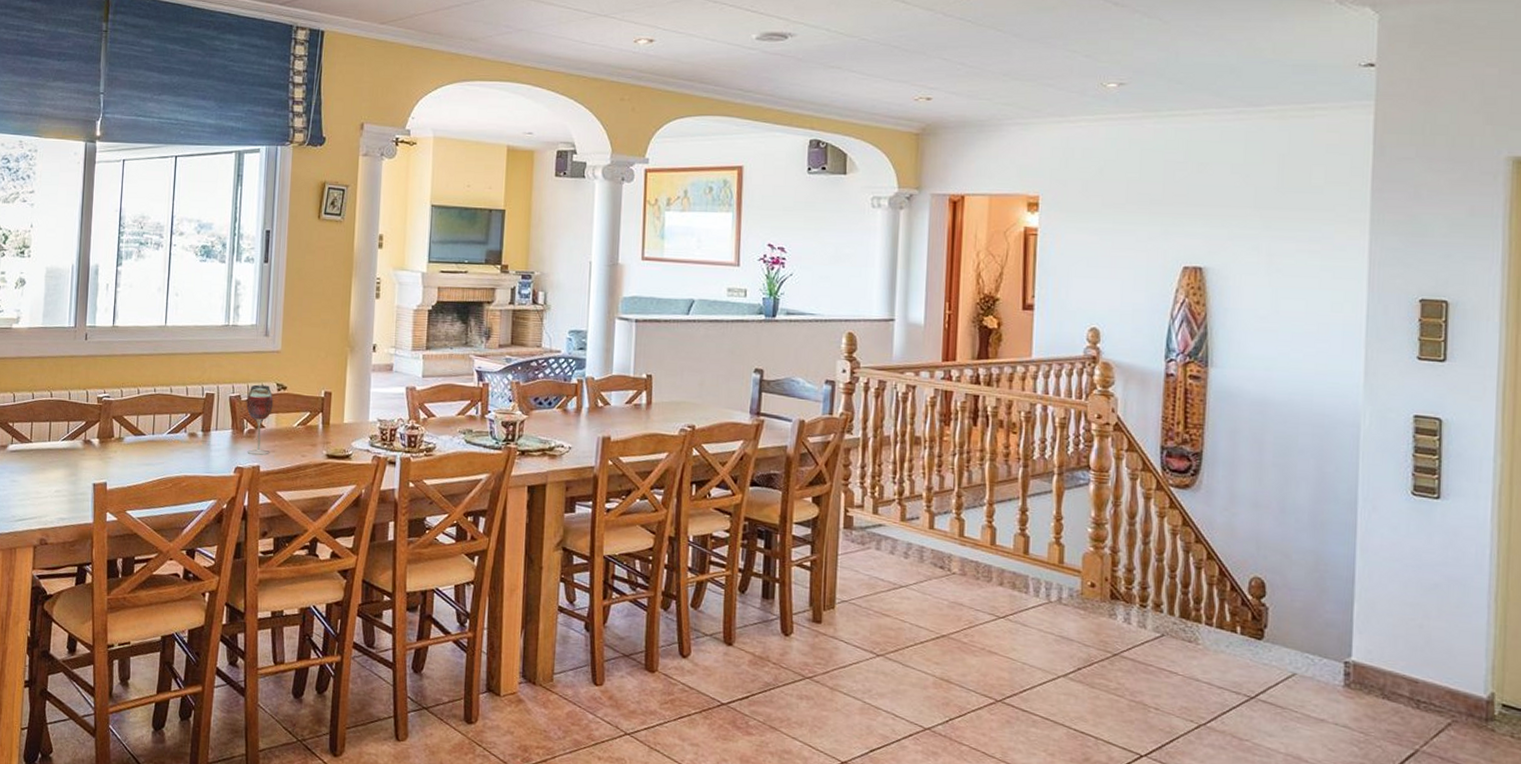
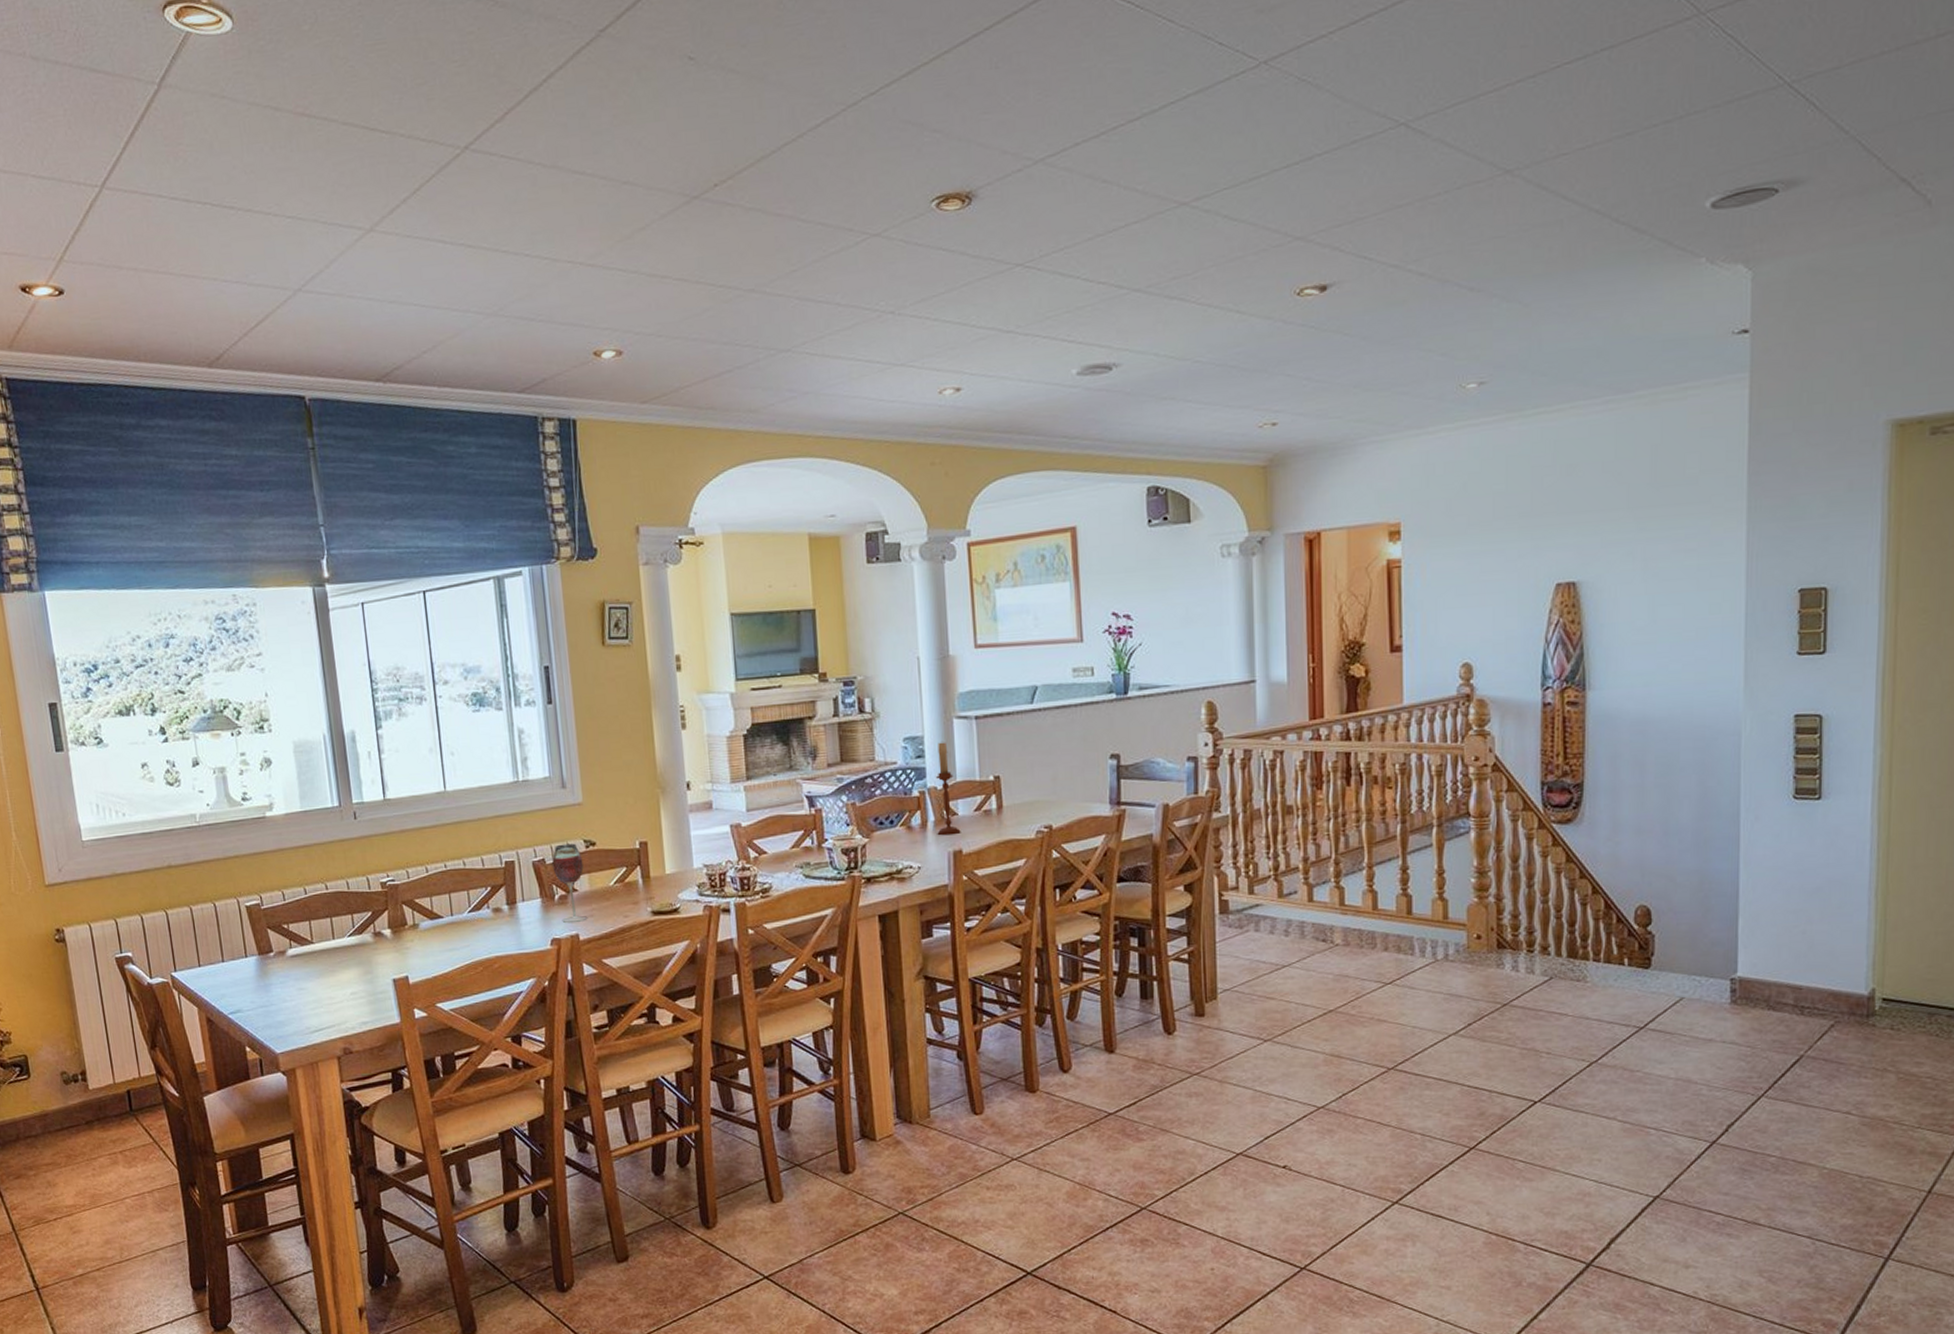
candlestick: none [589,337,611,423] -> present [935,741,961,836]

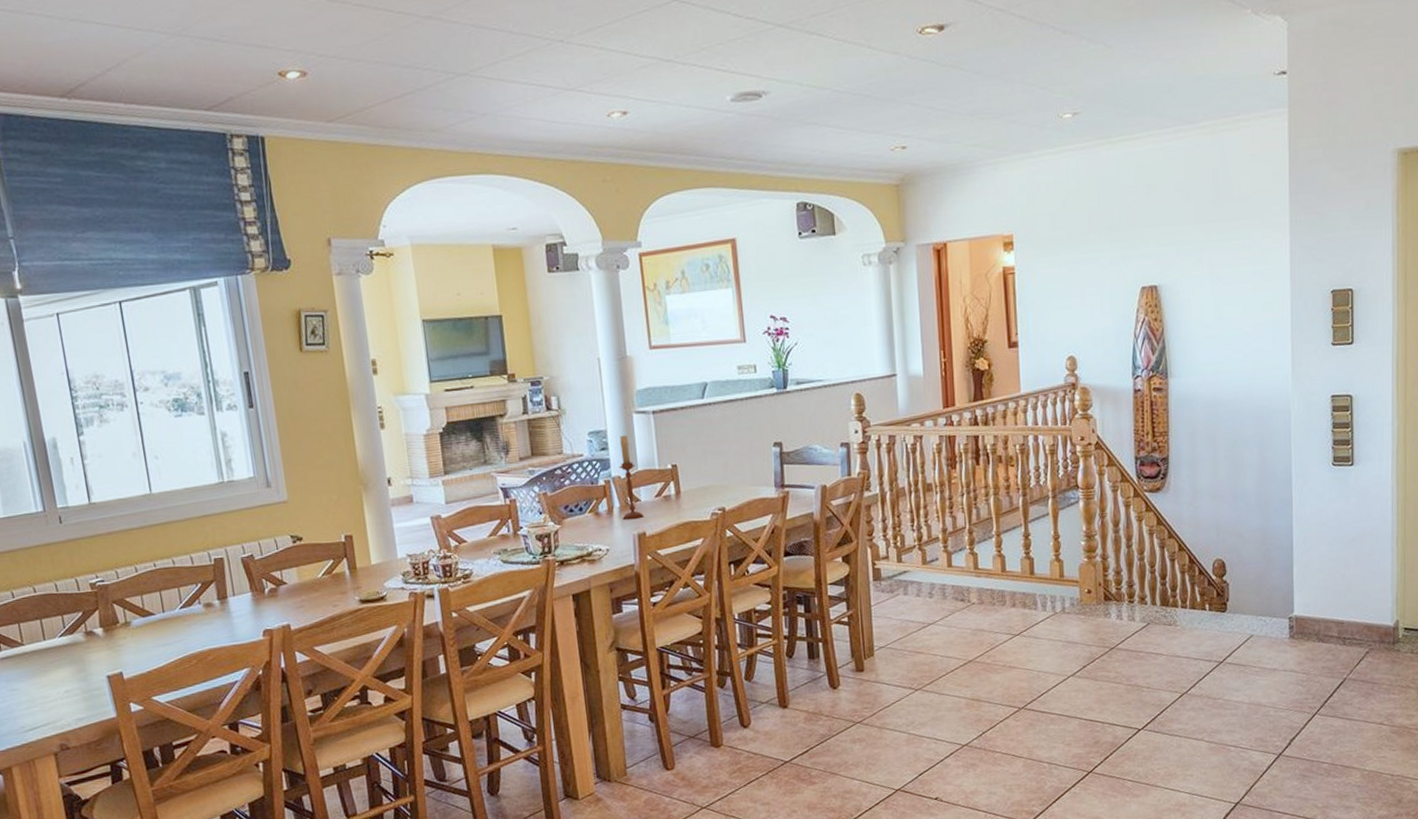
wineglass: present [552,843,588,924] -> none [260,539,298,615]

